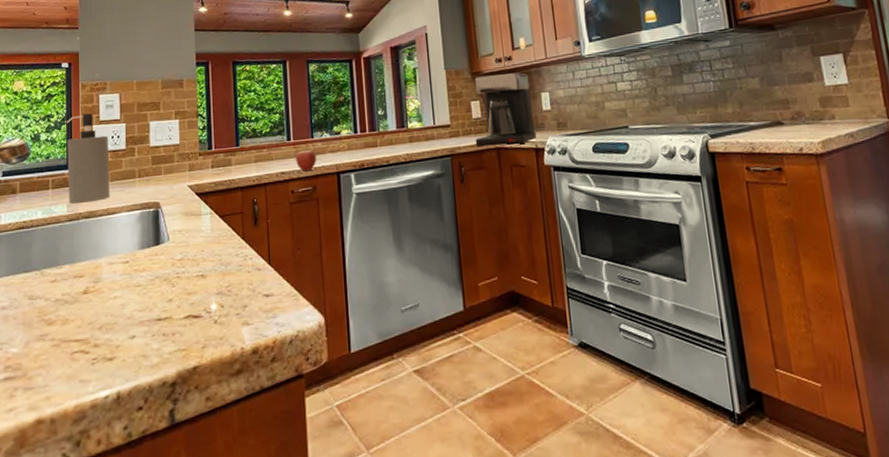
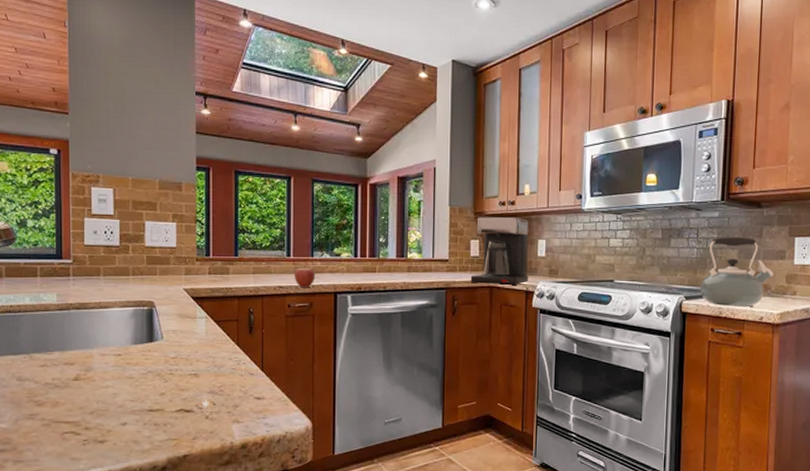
soap dispenser: present [66,113,110,205] -> none [55,205,103,295]
kettle: none [724,63,805,141] -> present [699,237,774,308]

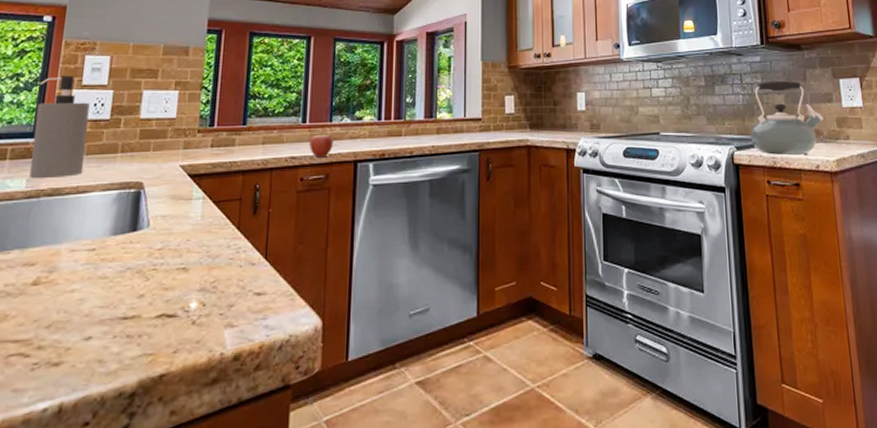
soap dispenser: none [55,205,103,295] -> present [29,76,90,179]
coffee maker: present [470,217,529,286] -> none [506,70,569,144]

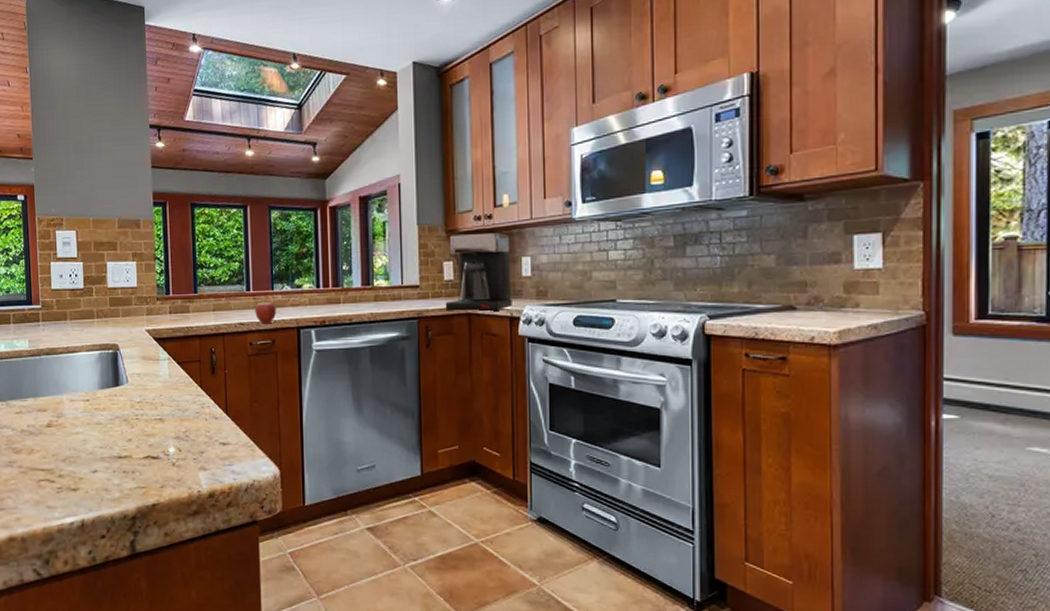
soap dispenser: present [29,76,90,179] -> none [24,249,70,340]
coffee maker: none [506,70,569,144] -> present [445,233,512,312]
kettle: present [750,81,824,156] -> none [727,239,826,326]

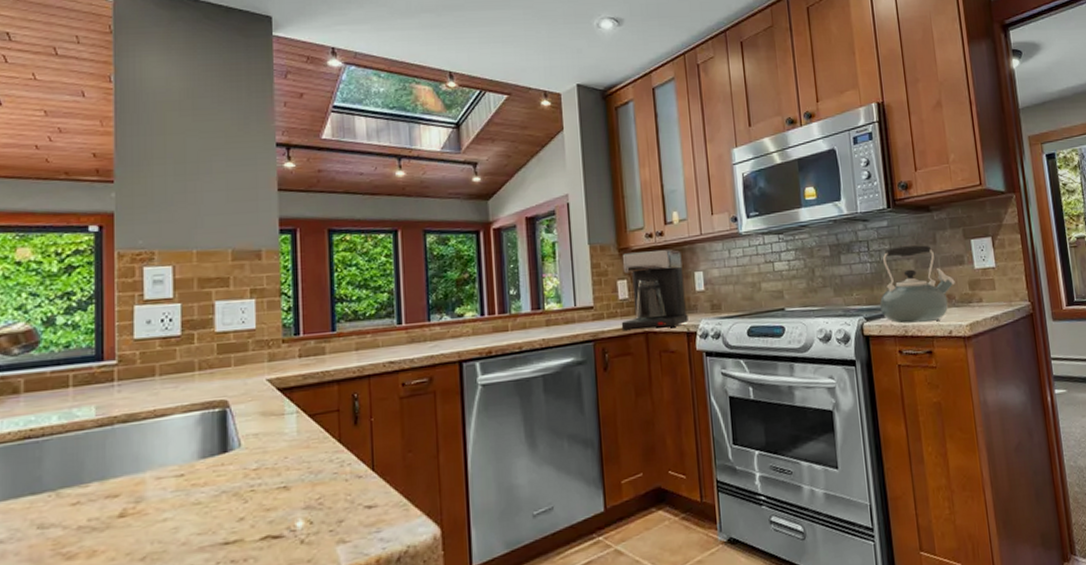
fruit: present [255,297,277,324] -> none [408,330,435,361]
kettle: none [727,239,826,326] -> present [879,245,955,324]

